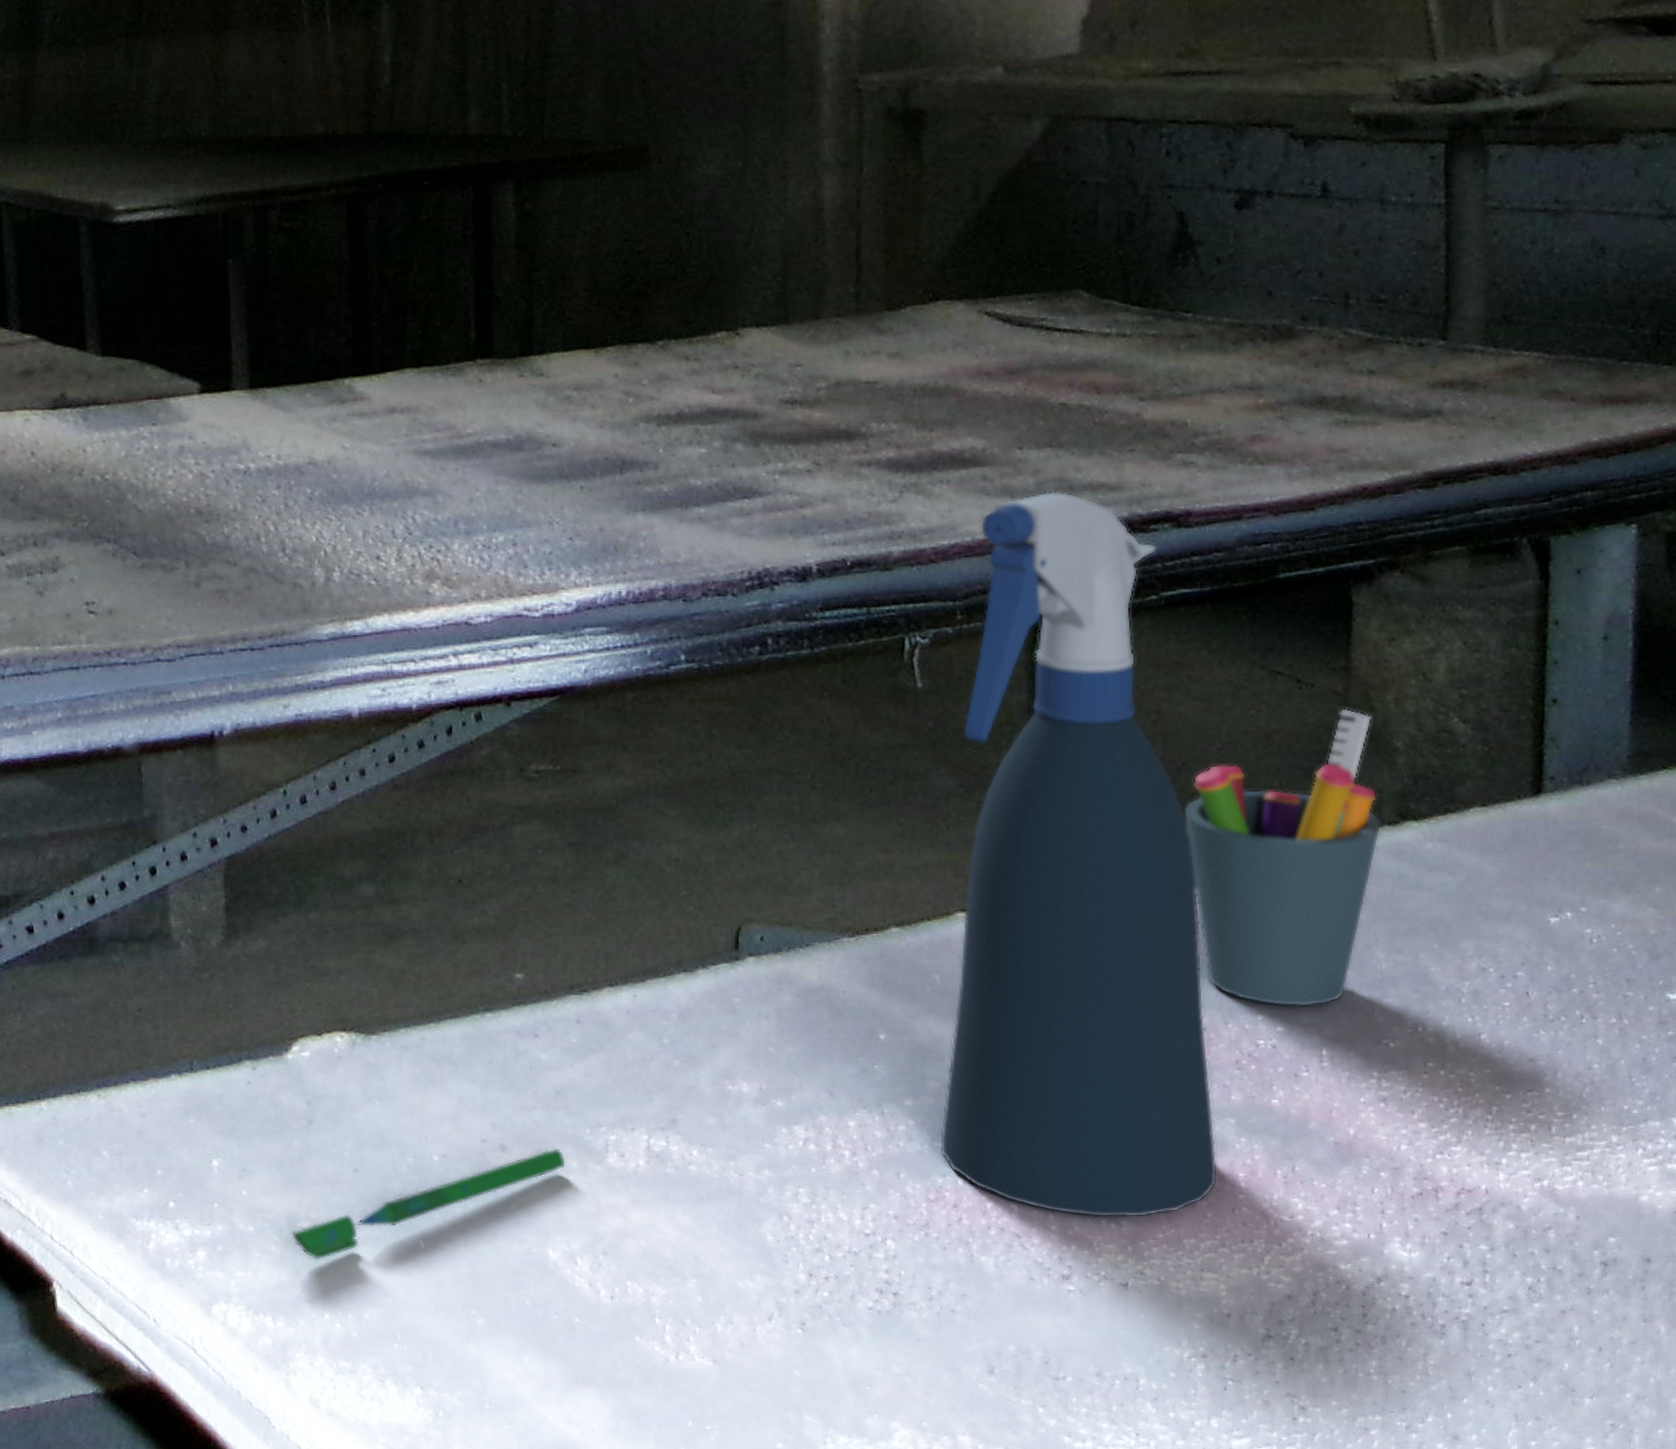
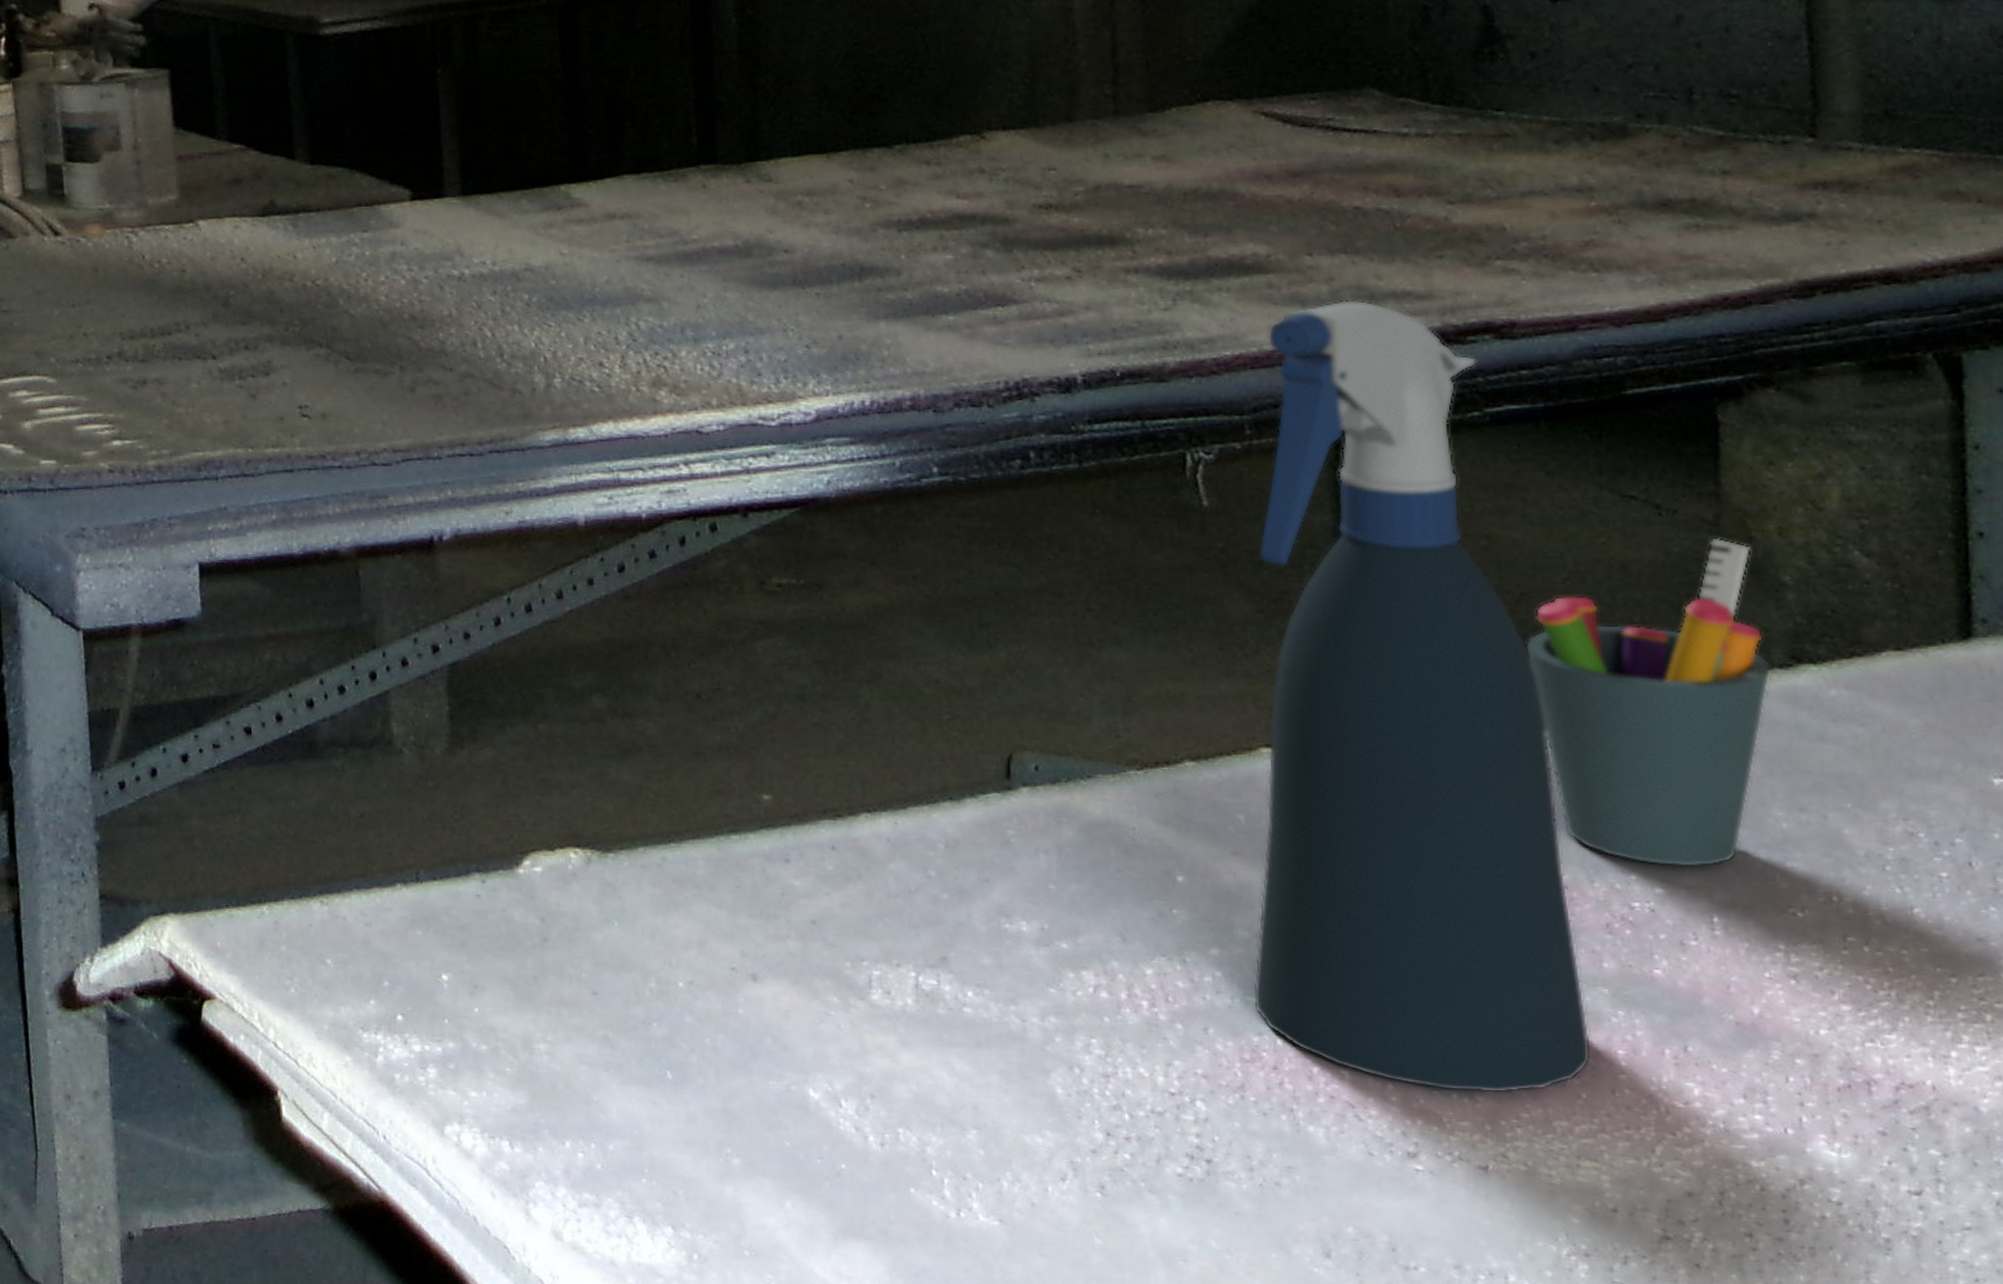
pen: present [291,1148,566,1261] -> none [527,980,825,1085]

